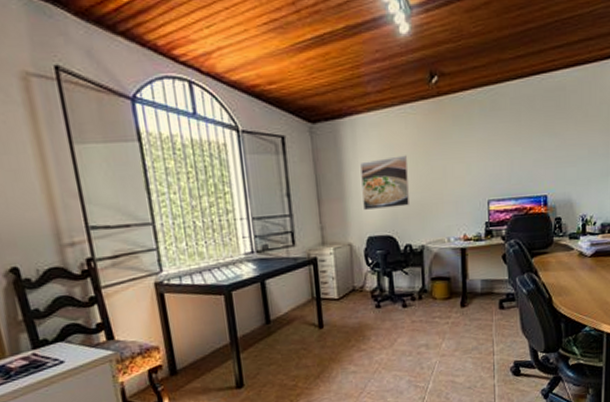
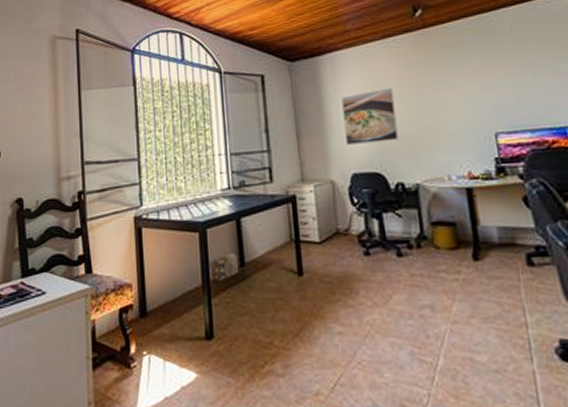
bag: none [236,312,264,339] -> present [209,253,238,282]

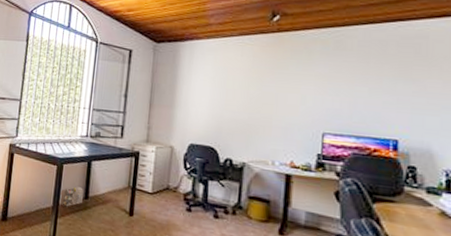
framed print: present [341,88,398,145] -> none [190,78,239,124]

